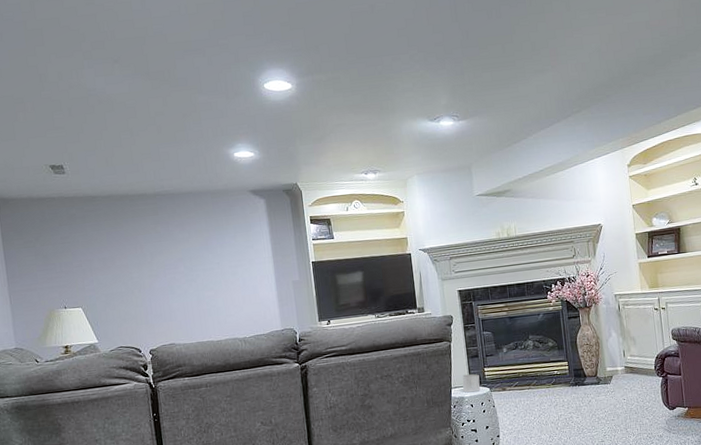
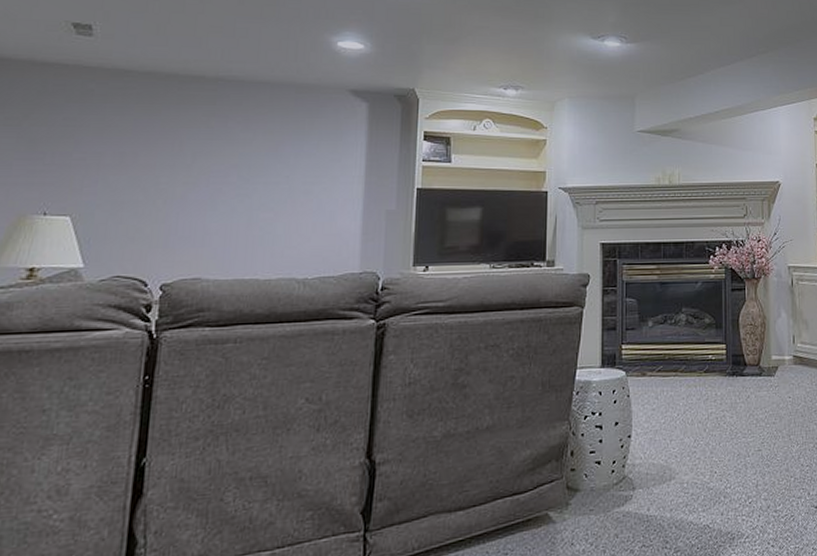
mug: present [462,374,481,393] -> none [590,351,614,377]

